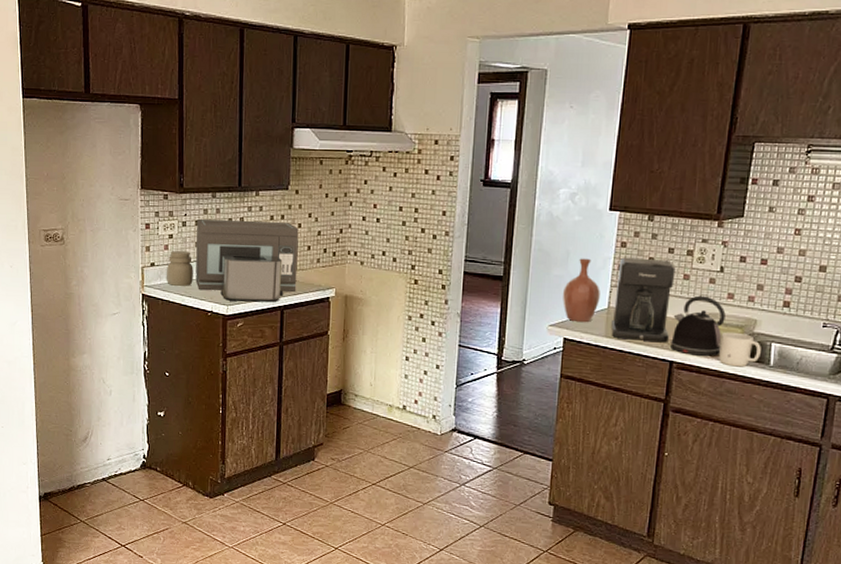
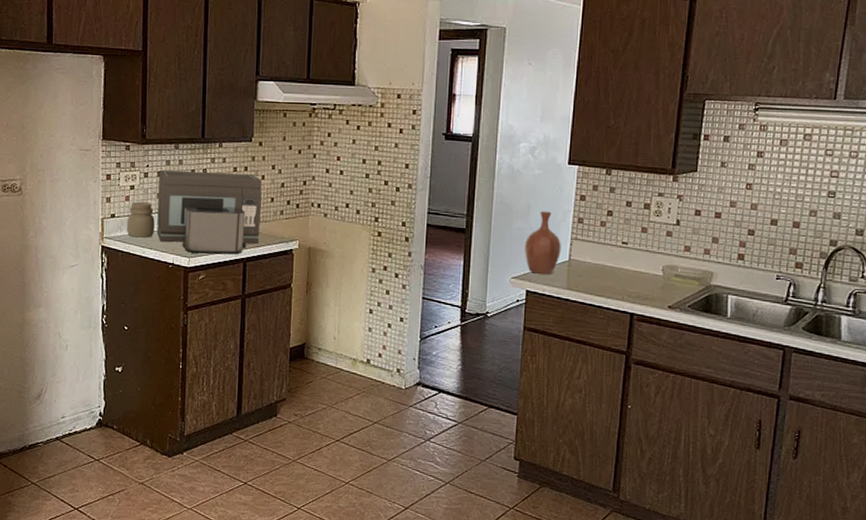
coffee maker: present [611,257,676,343] -> none [572,210,634,295]
kettle: present [671,295,726,356] -> none [631,248,683,308]
mug: present [719,332,761,367] -> none [678,284,718,319]

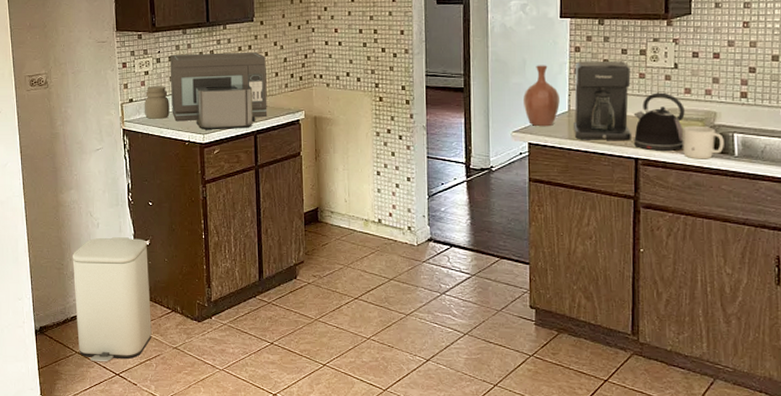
pedal bin: none [35,361,119,496] -> present [72,237,152,363]
coffee maker: none [572,210,634,295] -> present [574,60,631,141]
kettle: none [631,248,683,308] -> present [633,92,685,151]
mug: none [678,284,718,319] -> present [682,125,724,160]

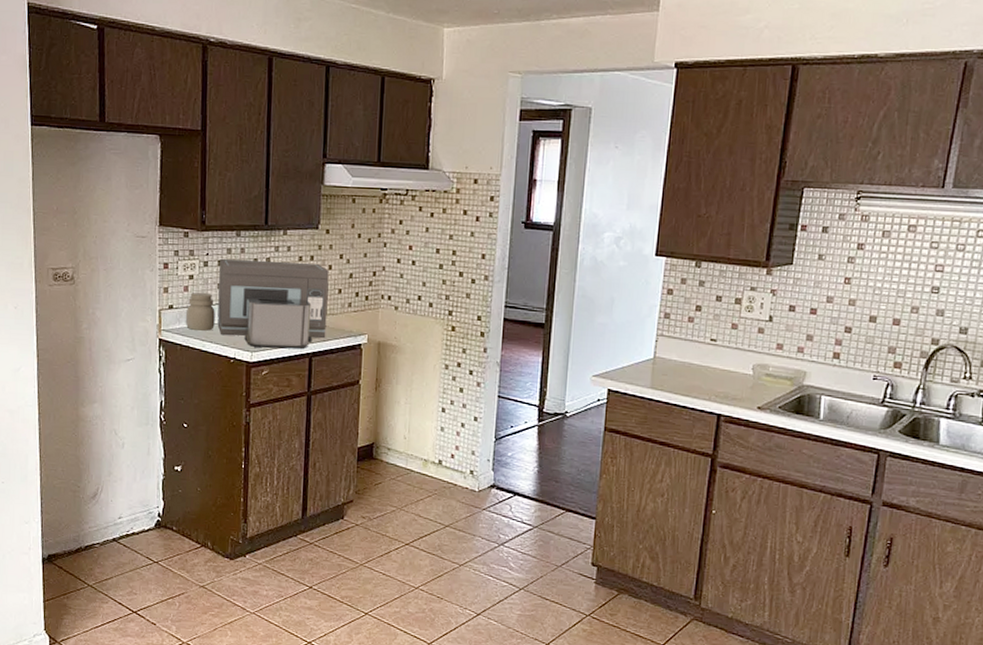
pedal bin: present [72,237,152,363] -> none [90,460,179,599]
vase: present [524,65,560,127] -> none [607,305,646,374]
coffee maker: present [574,60,631,141] -> none [657,305,723,395]
kettle: present [633,92,685,151] -> none [718,345,775,409]
mug: present [682,125,724,160] -> none [768,384,811,421]

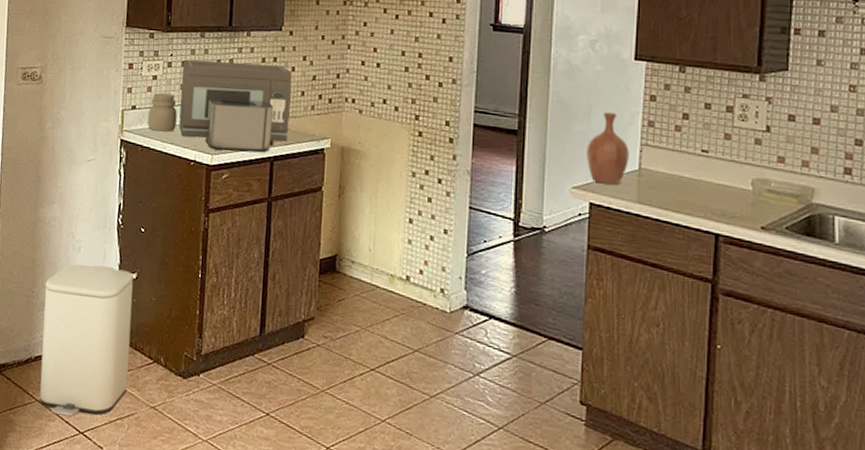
pedal bin: none [90,460,179,599] -> present [39,264,133,417]
vase: none [607,305,646,374] -> present [587,112,629,186]

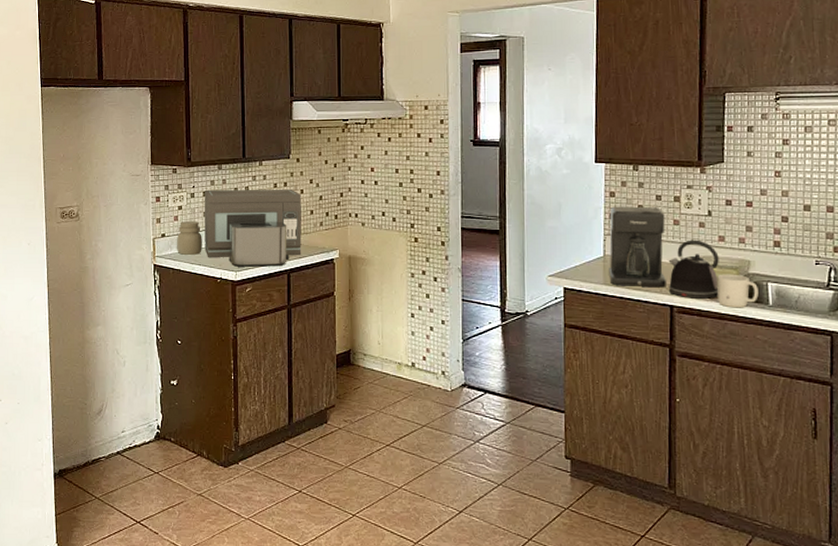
pedal bin: present [39,264,133,417] -> none [96,376,176,509]
vase: present [587,112,629,186] -> none [559,209,595,272]
coffee maker: none [644,112,714,212] -> present [609,206,666,288]
kettle: none [715,158,777,230] -> present [668,240,719,299]
mug: none [773,201,823,244] -> present [717,274,759,308]

